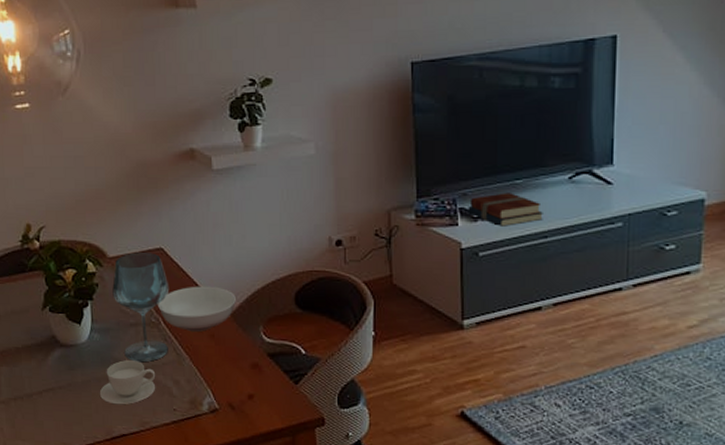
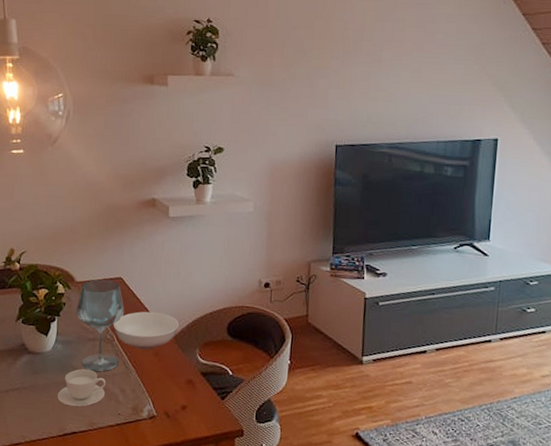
books: present [468,193,543,227] -> none [372,255,432,283]

